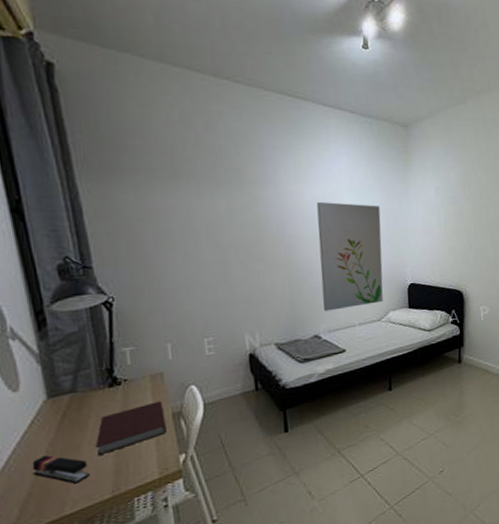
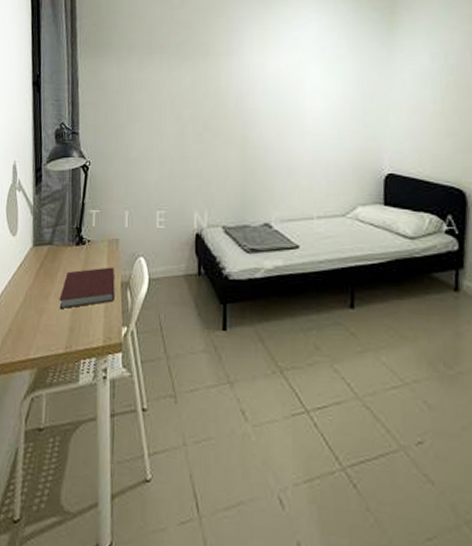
stapler: present [32,454,90,484] -> none [14,297,52,331]
wall art: present [316,201,383,312] -> none [277,73,354,197]

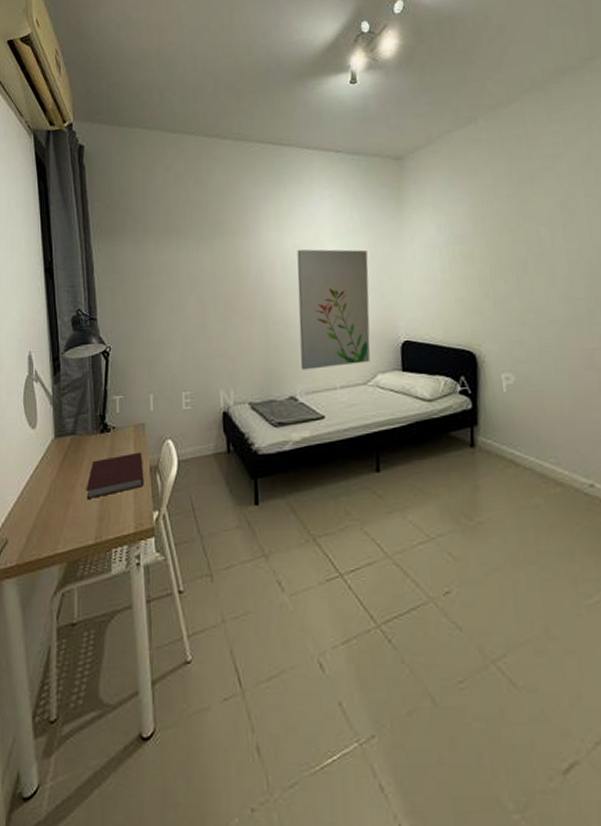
wall art: none [277,73,354,197] -> present [297,249,370,370]

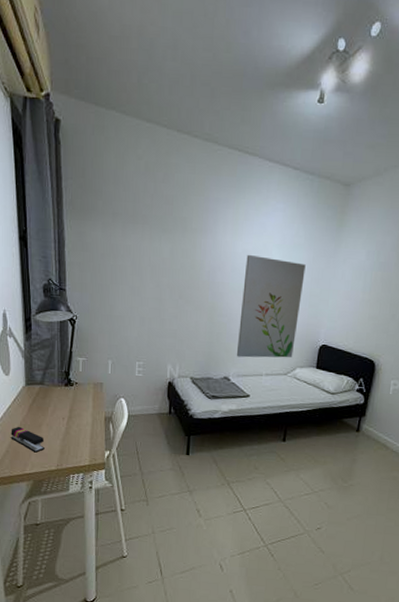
stapler: none [38,491,79,524] -> present [11,426,44,453]
notebook: present [86,452,144,498] -> none [51,405,100,436]

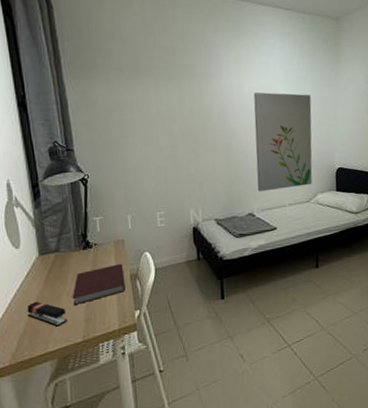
notebook: none [51,405,100,436] -> present [72,263,126,305]

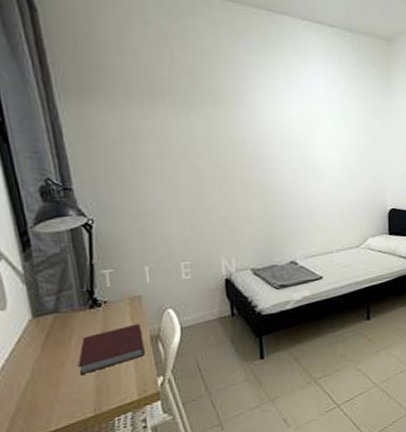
stapler: present [27,301,67,327] -> none [19,372,73,402]
wall art: present [253,92,313,192] -> none [294,121,362,237]

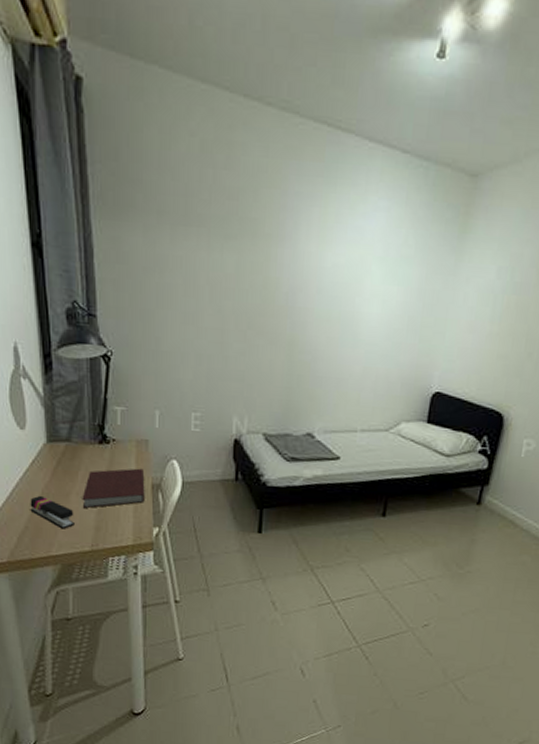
stapler: none [19,372,73,402] -> present [30,495,74,529]

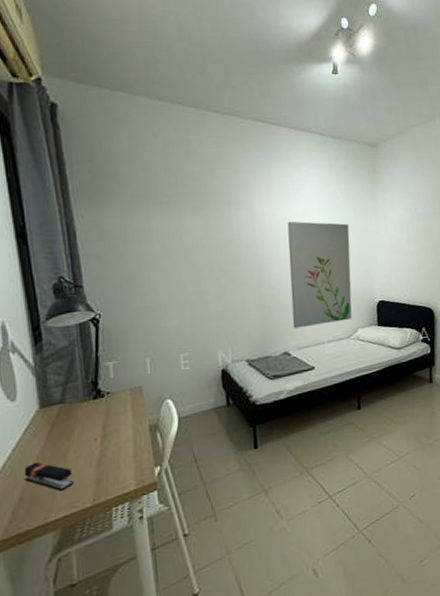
notebook: present [82,468,145,508] -> none [79,413,144,464]
wall art: none [322,269,416,409] -> present [287,221,352,329]

